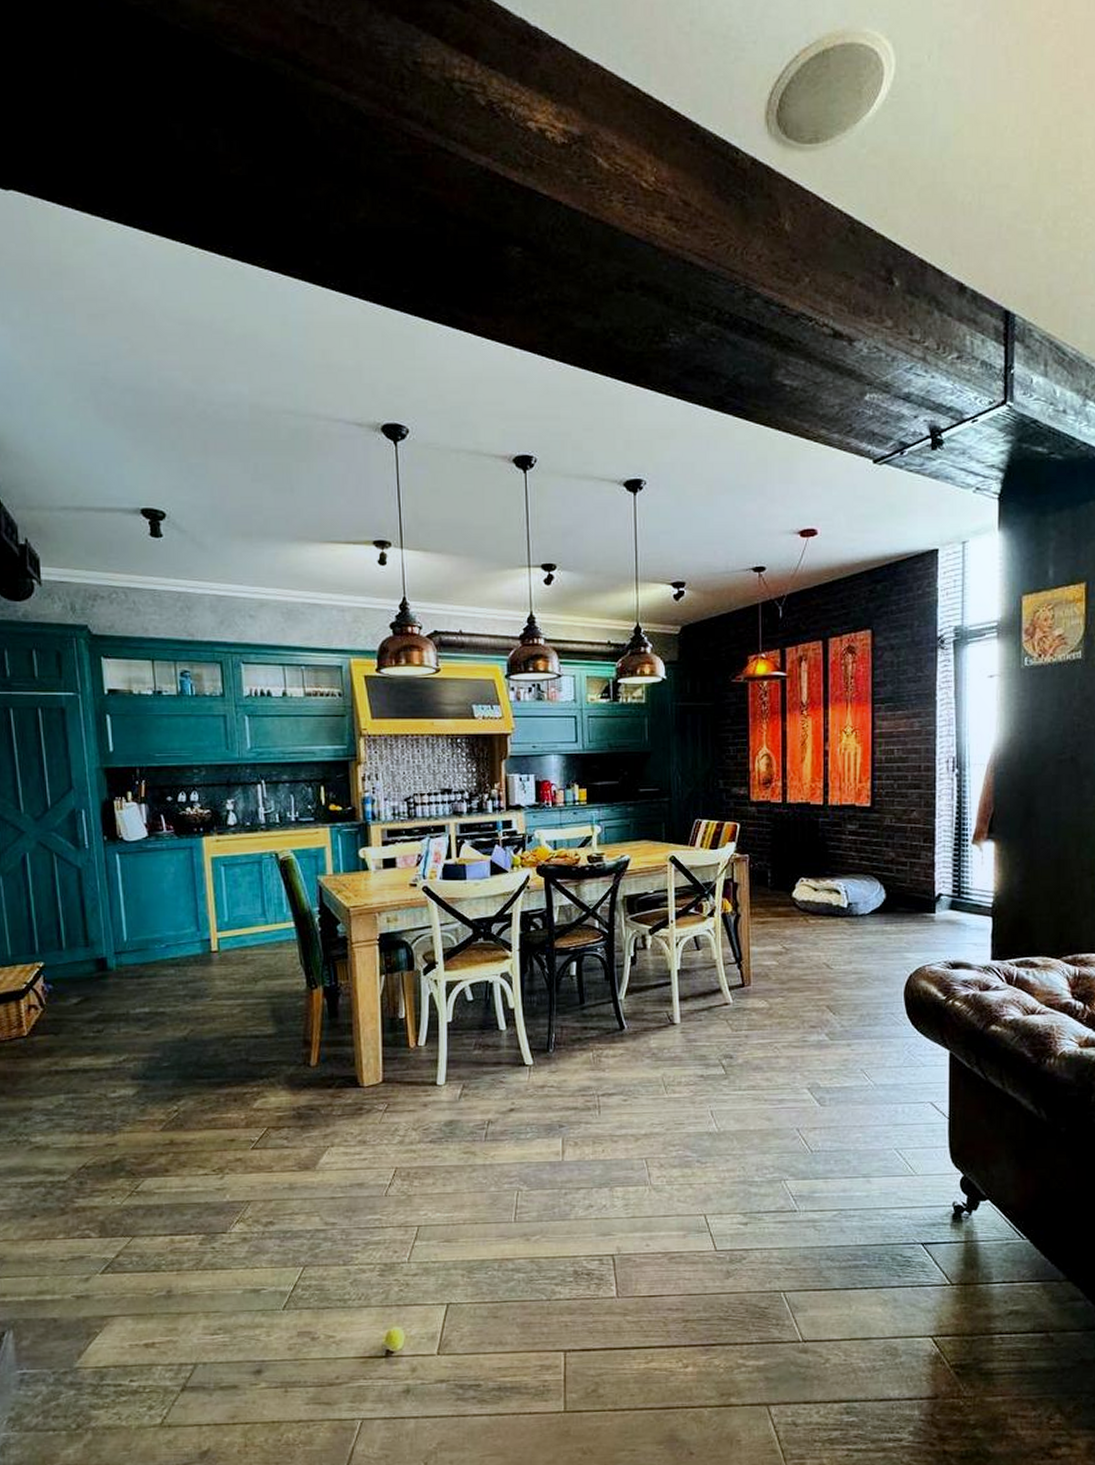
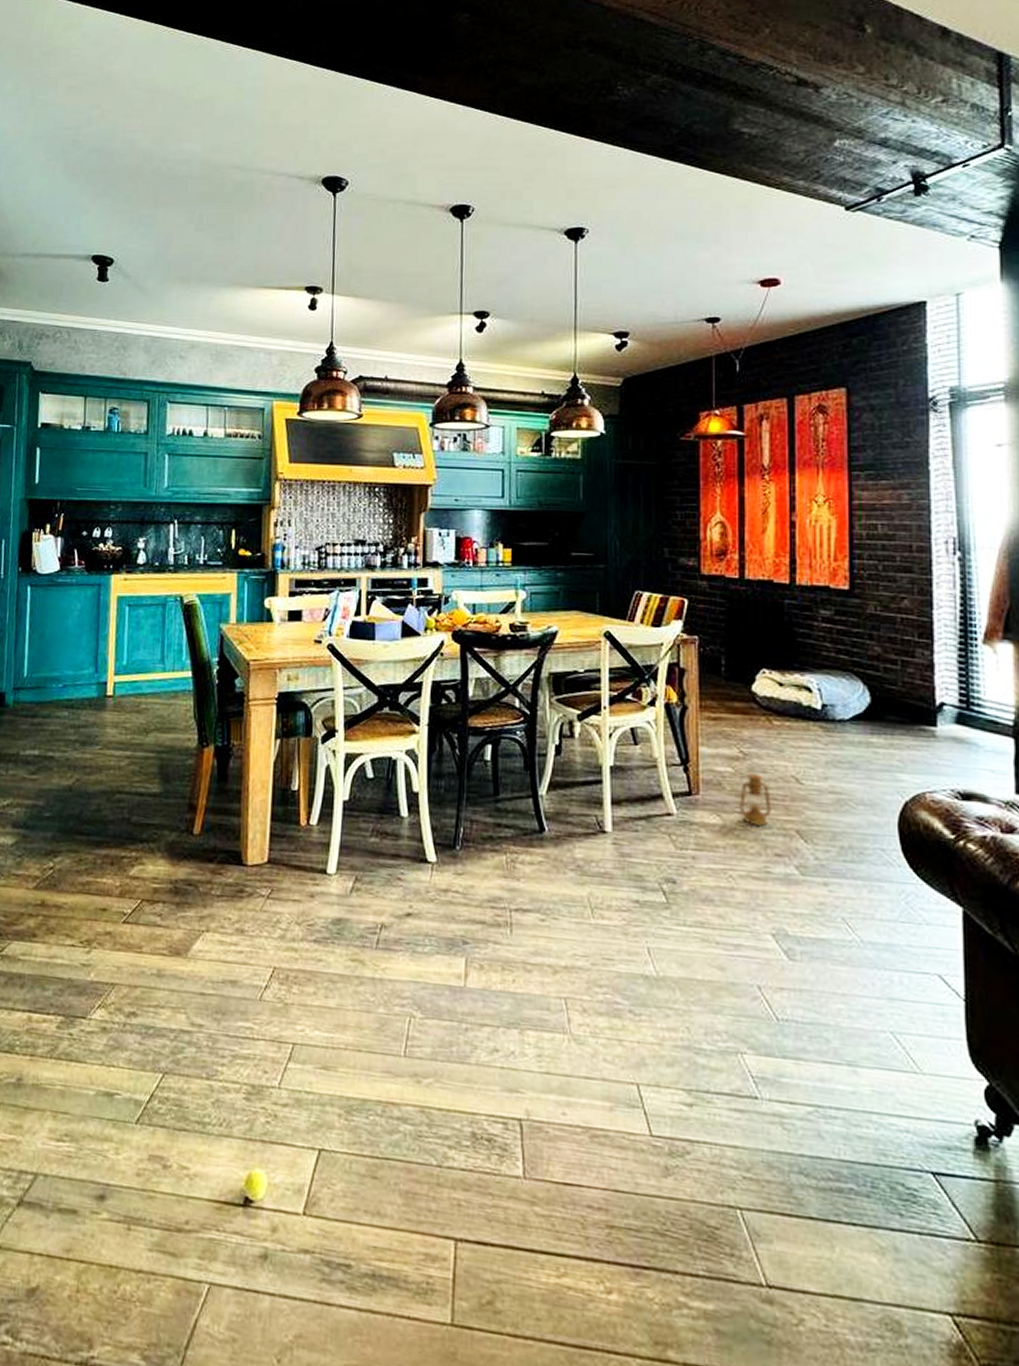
lantern: none [783,950,807,1005] -> present [739,756,771,826]

